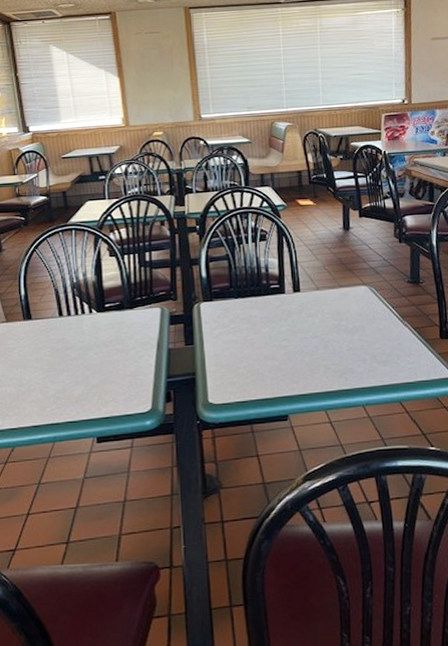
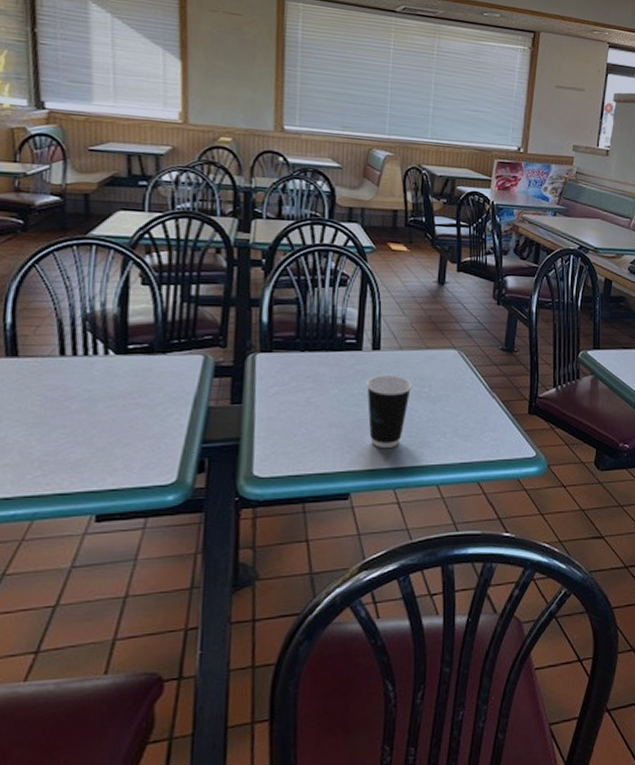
dixie cup: none [291,312,331,376] -> present [365,375,413,449]

